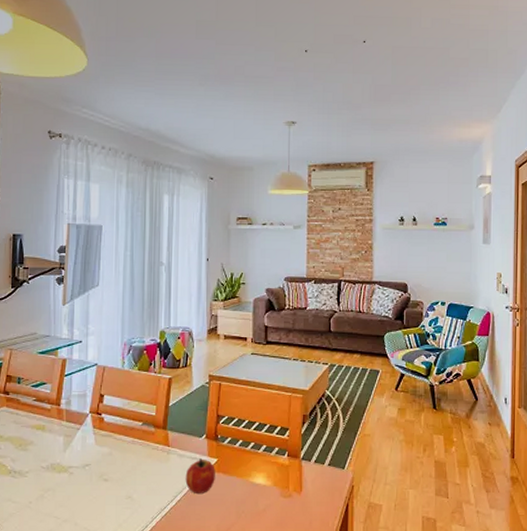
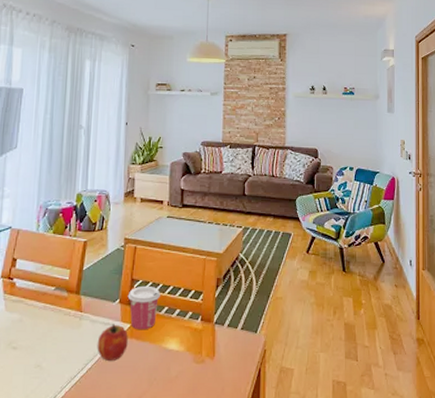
cup: none [214,421,247,465] -> present [127,285,161,330]

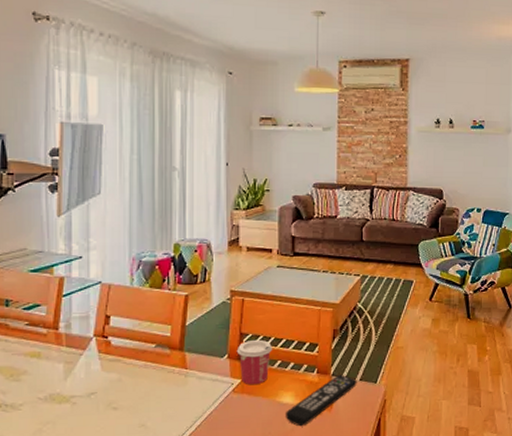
fruit: present [97,324,128,361] -> none [205,380,239,417]
remote control: none [170,323,239,374] -> present [285,375,357,427]

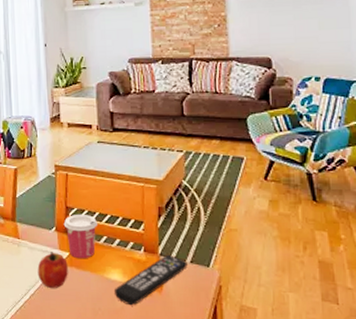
fruit: none [205,380,239,417] -> present [37,252,68,288]

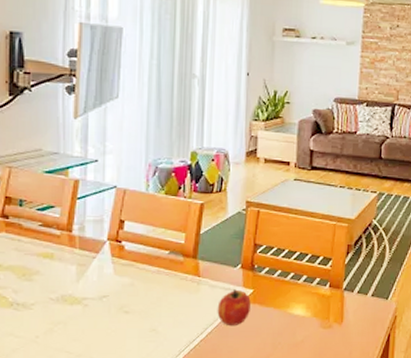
cup: present [63,214,99,259] -> none [250,251,287,296]
remote control: present [113,255,188,306] -> none [295,290,369,339]

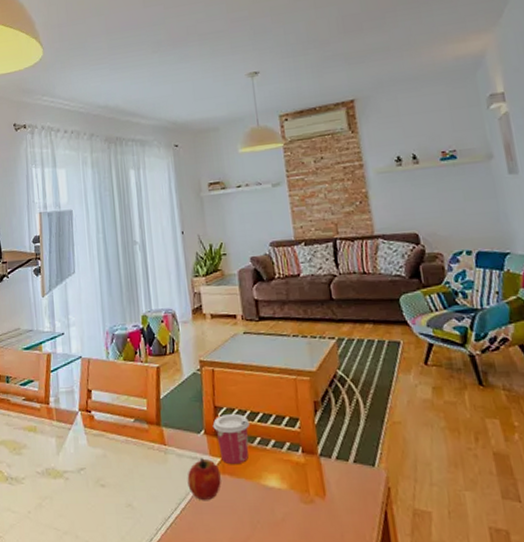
cup: none [250,251,287,296] -> present [212,413,251,465]

